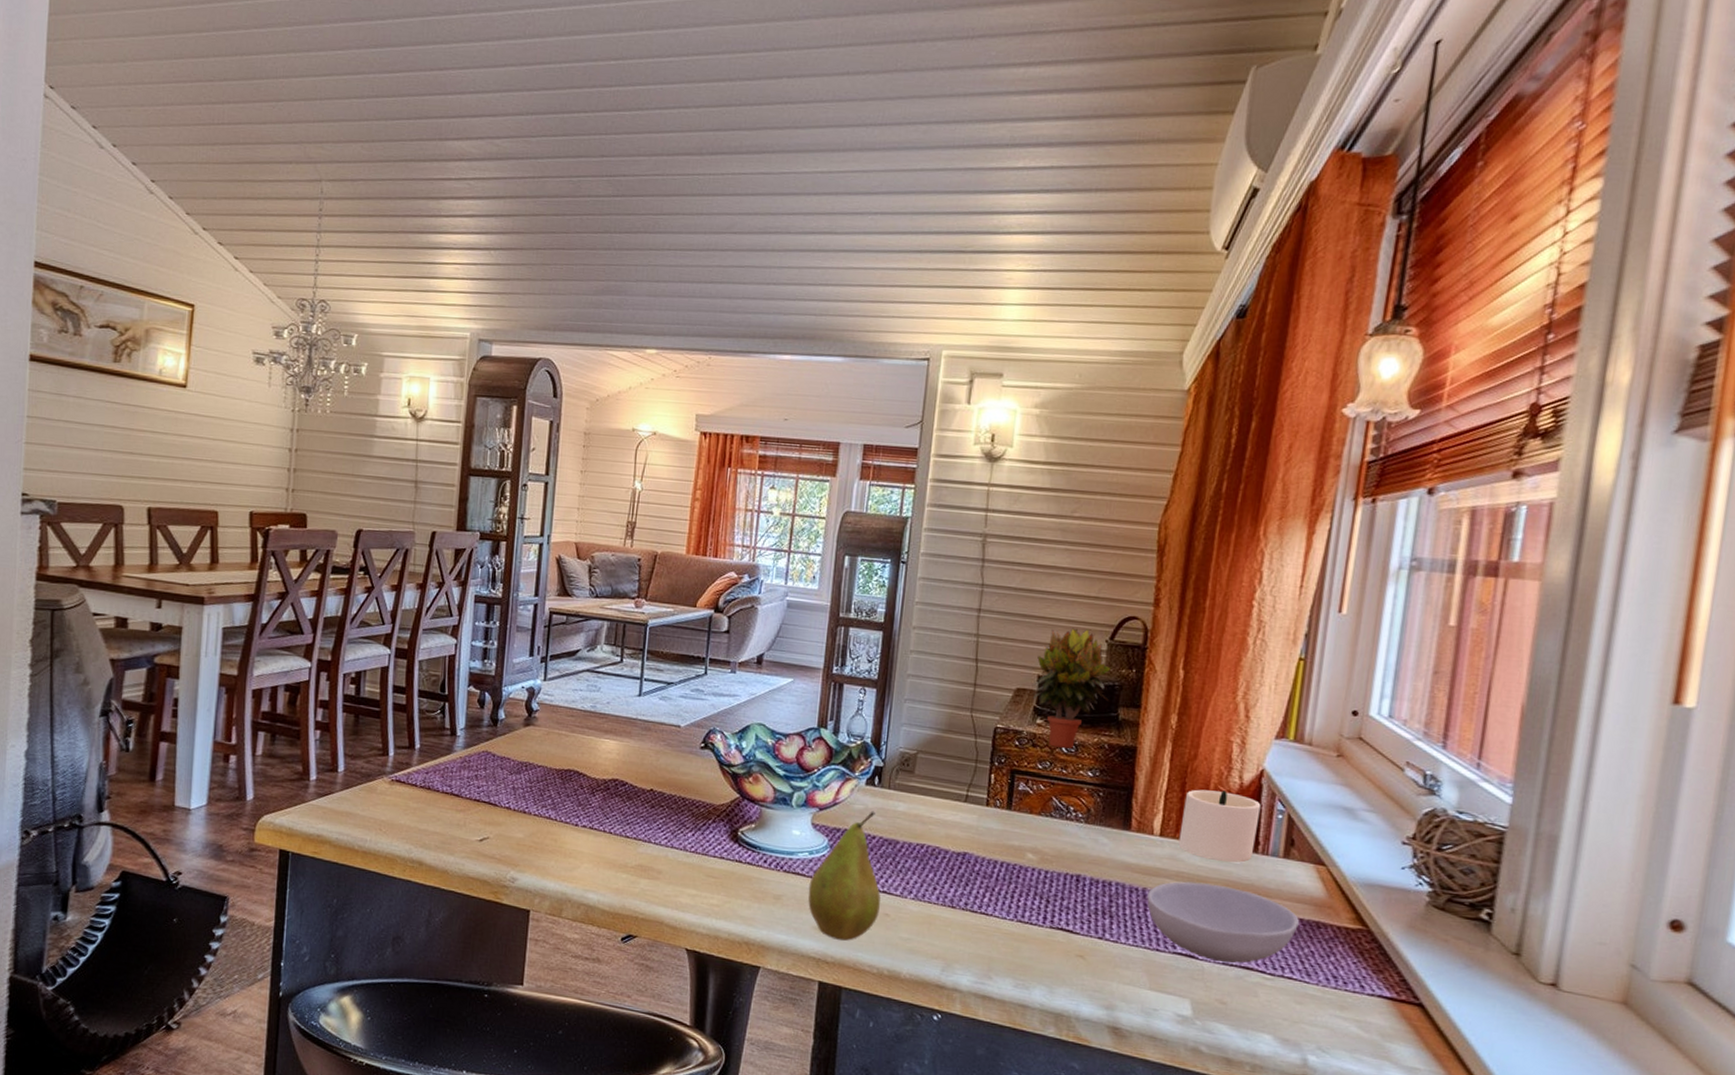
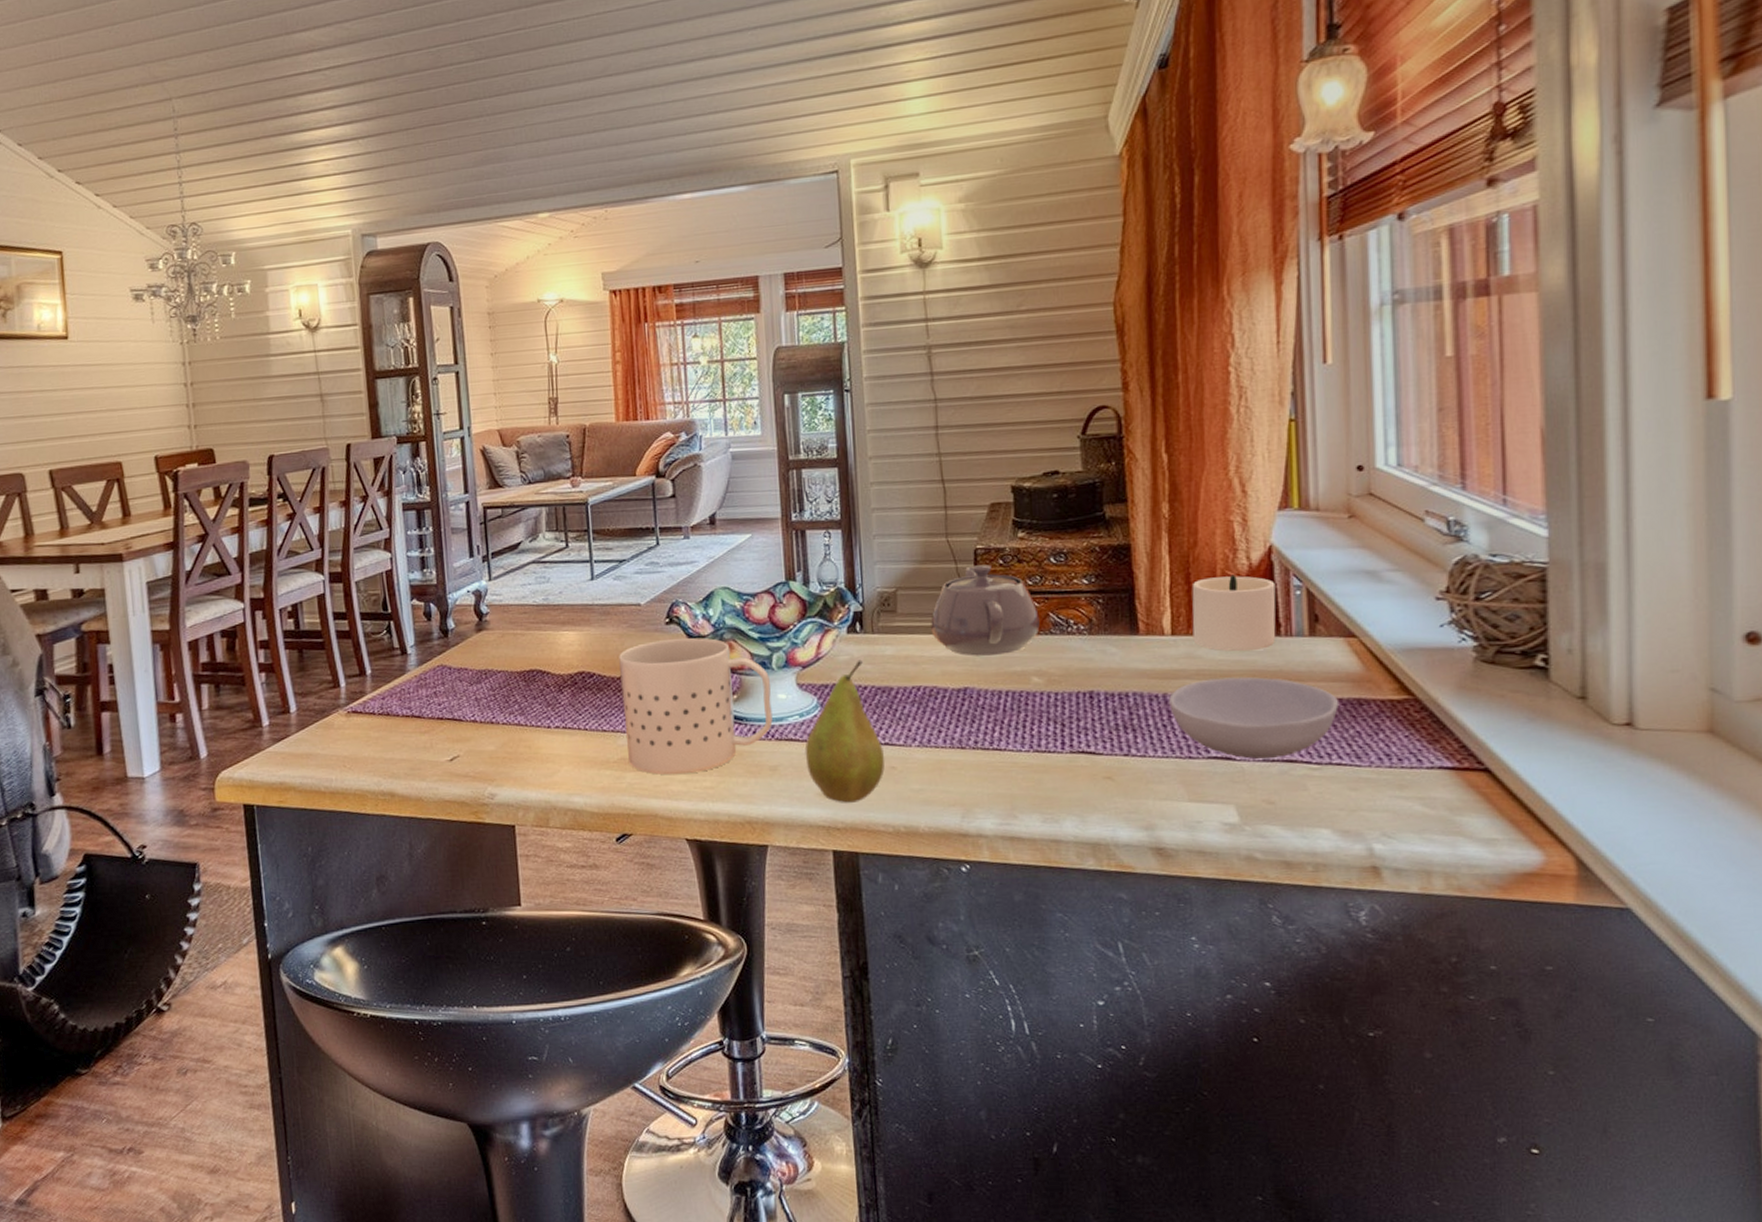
mug: none [645,762,788,890] -> present [619,637,773,775]
teapot: none [943,742,1044,829] -> present [931,564,1040,656]
potted plant: present [1032,628,1112,750] -> none [1006,427,1091,560]

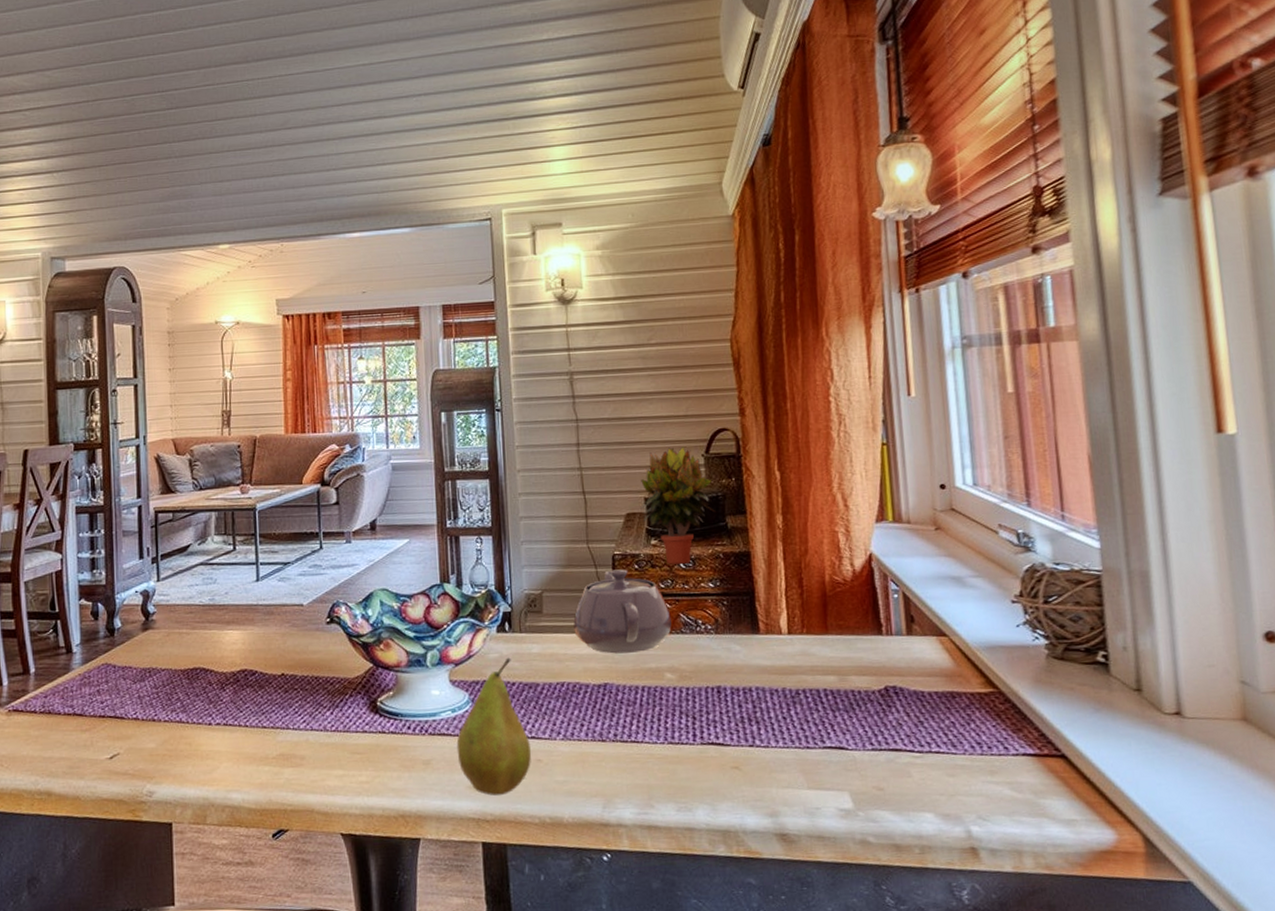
mug: present [619,637,773,775] -> none [281,636,427,771]
potted plant: none [1006,427,1091,560] -> present [640,446,715,565]
bowl: present [1169,676,1340,760] -> none [788,672,936,749]
candle: present [1192,574,1276,652] -> none [804,579,878,650]

